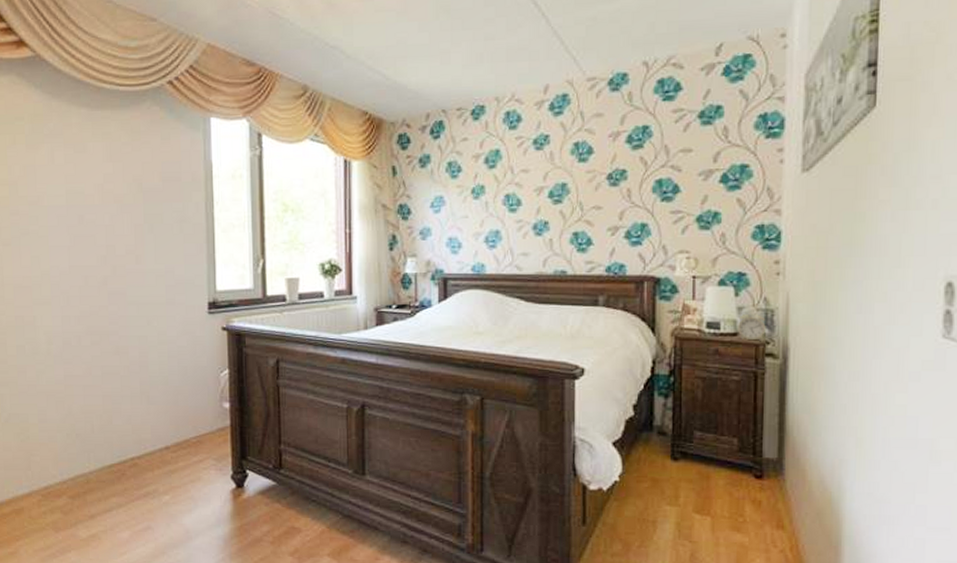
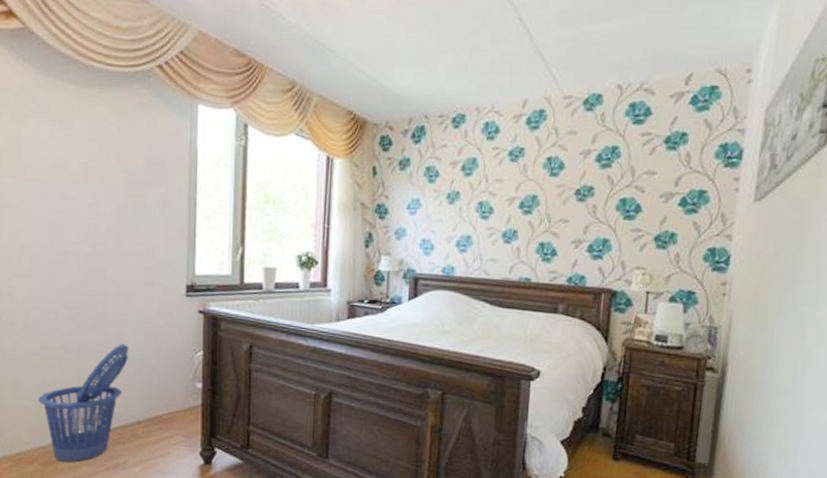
laundry basket: none [64,367,154,493] -> present [38,344,129,462]

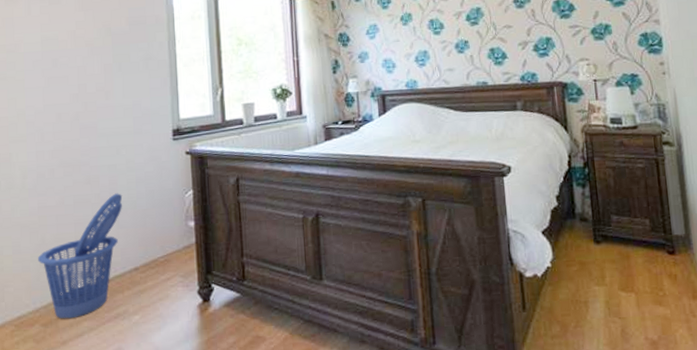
alarm clock: present [682,326,710,355] -> none [635,105,660,132]

